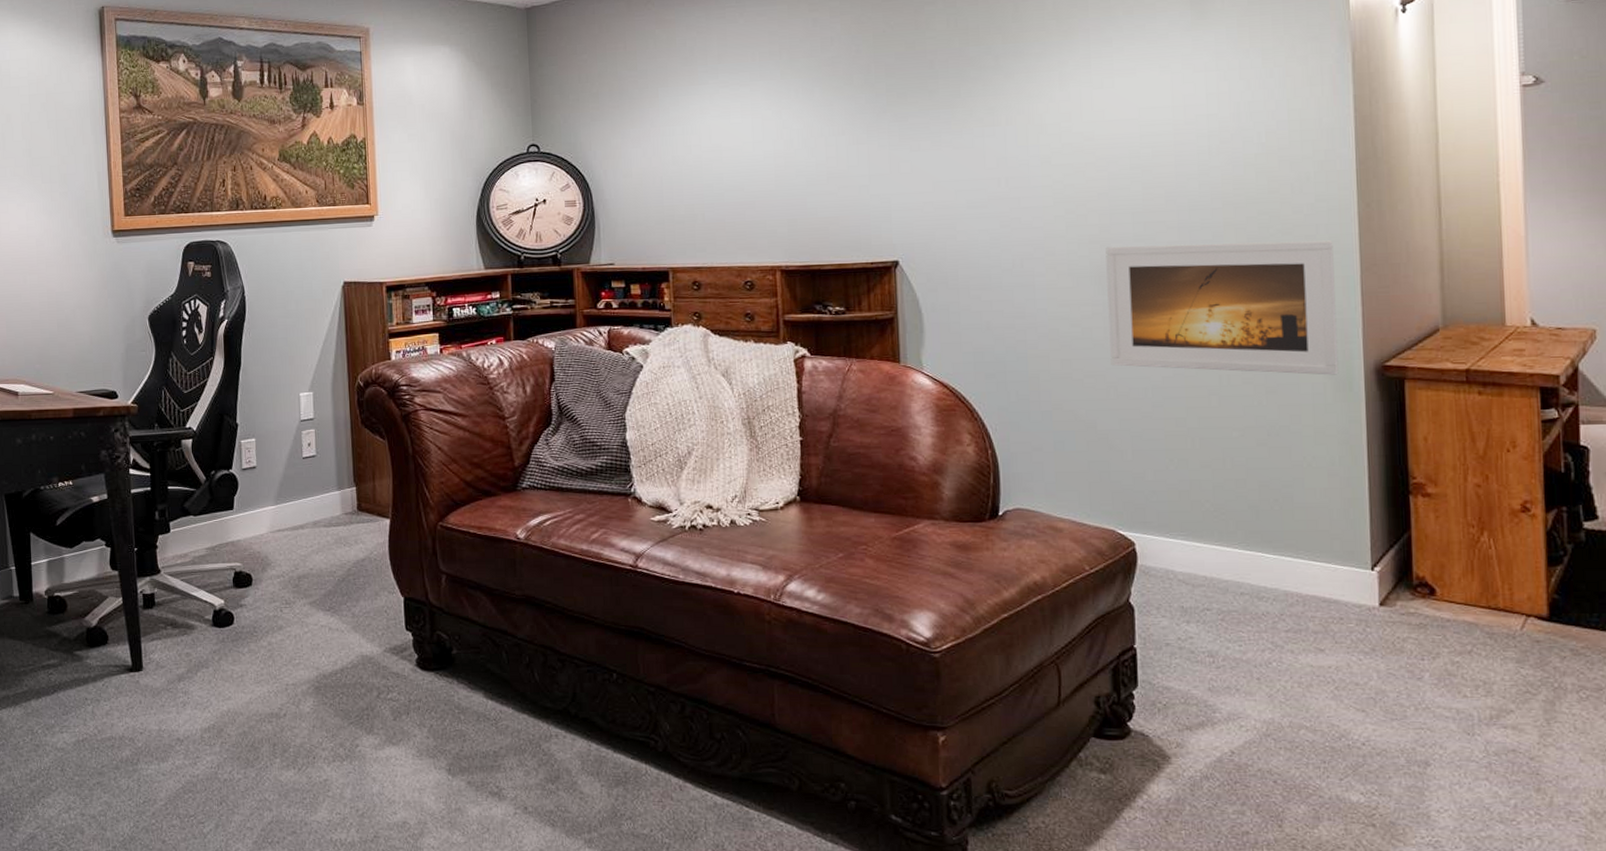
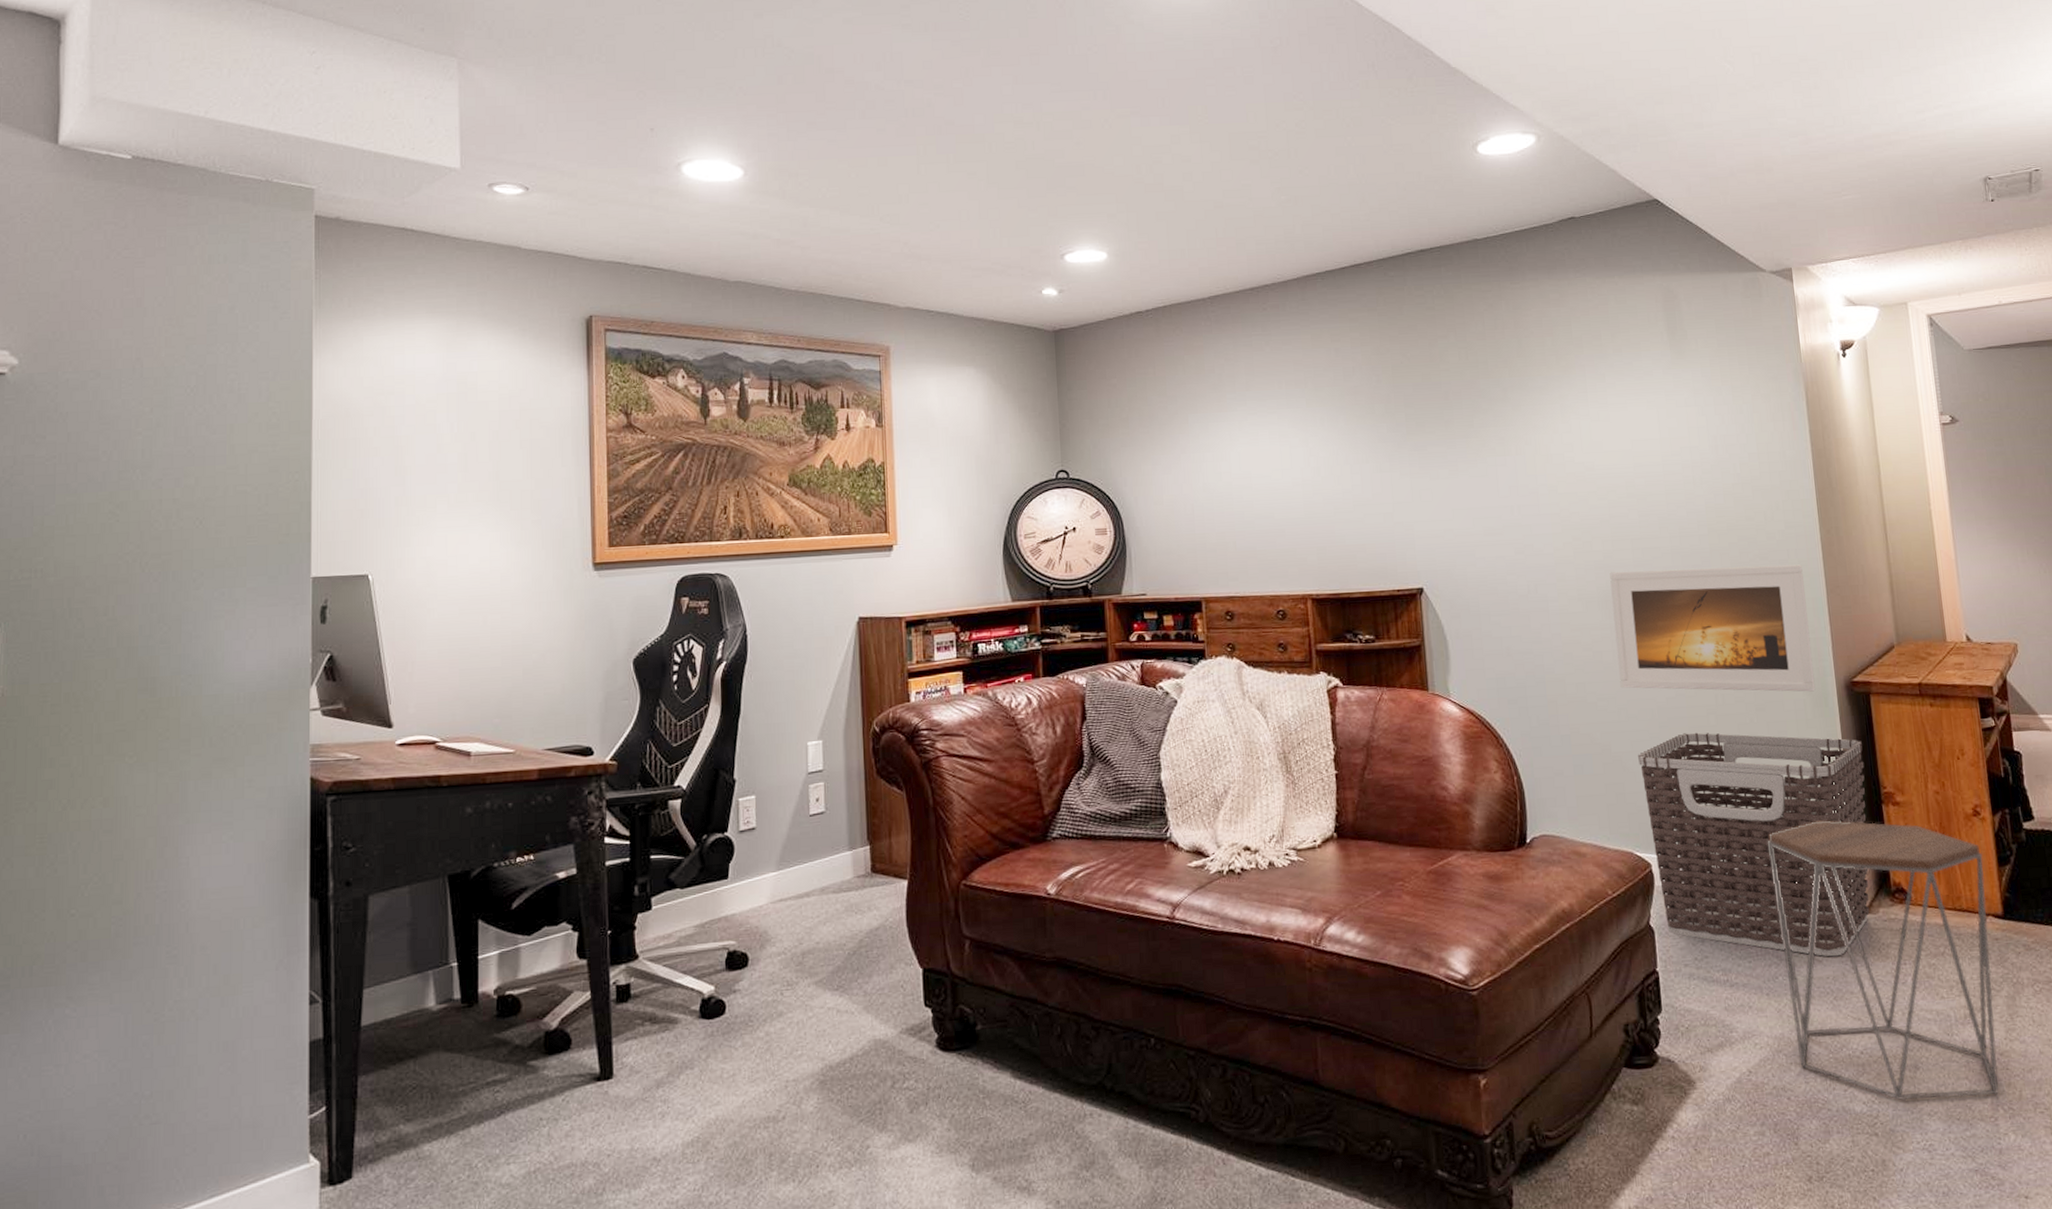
clothes hamper: none [1127,413,1391,647] -> present [1638,732,1870,957]
side table: none [1269,508,1529,799] -> present [1767,820,1999,1101]

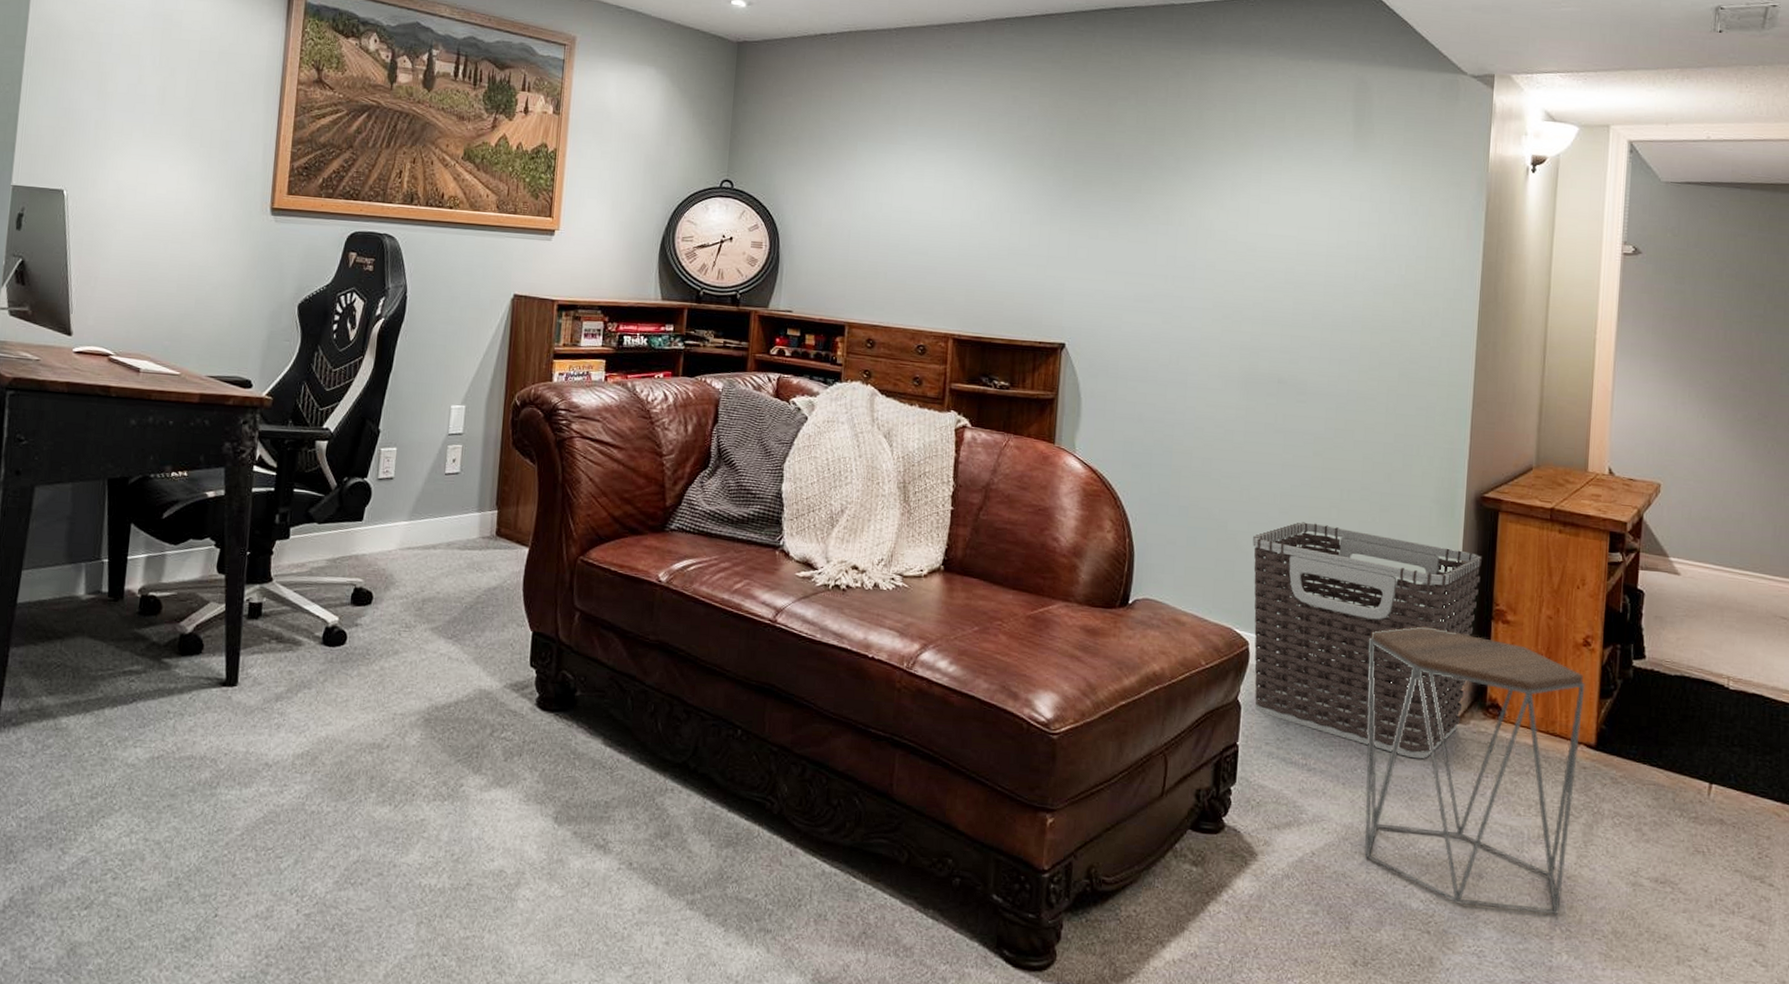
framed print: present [1610,564,1816,692] -> none [1247,354,1452,501]

